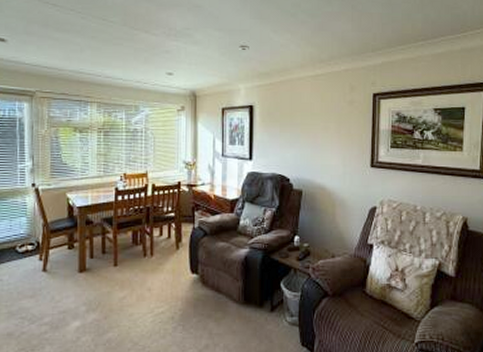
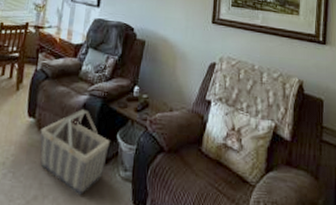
basket: none [204,261,274,342] -> present [40,108,110,196]

